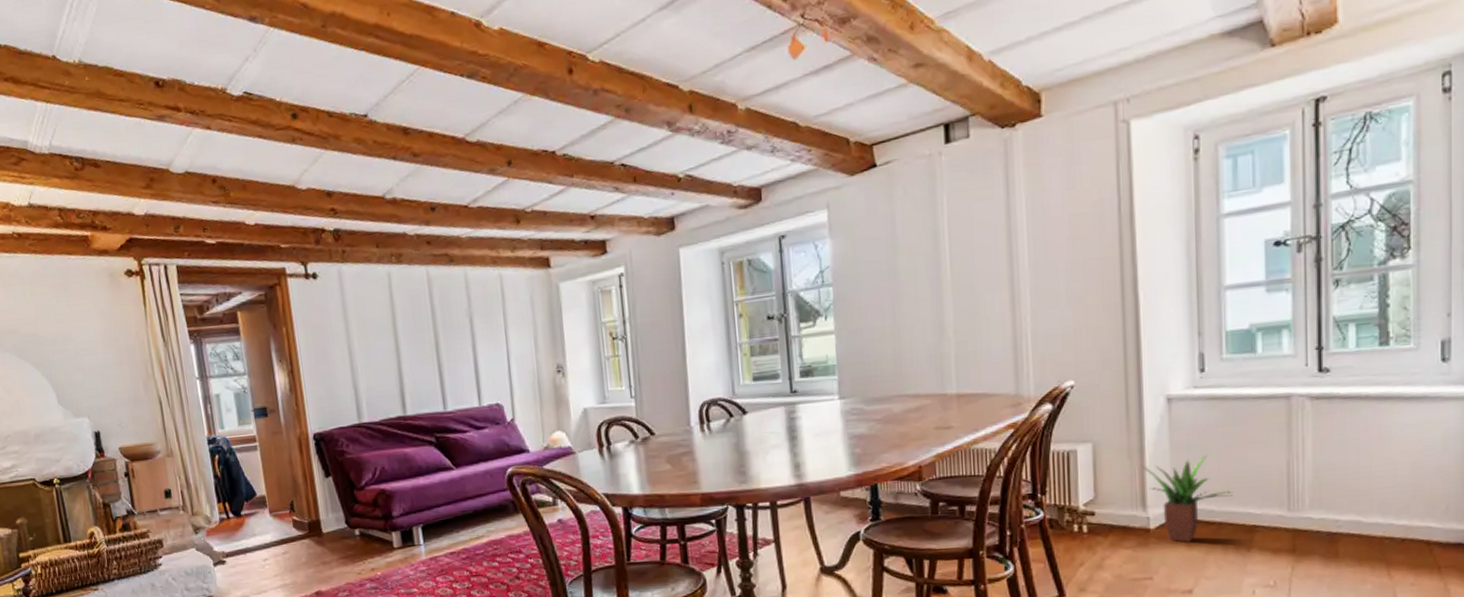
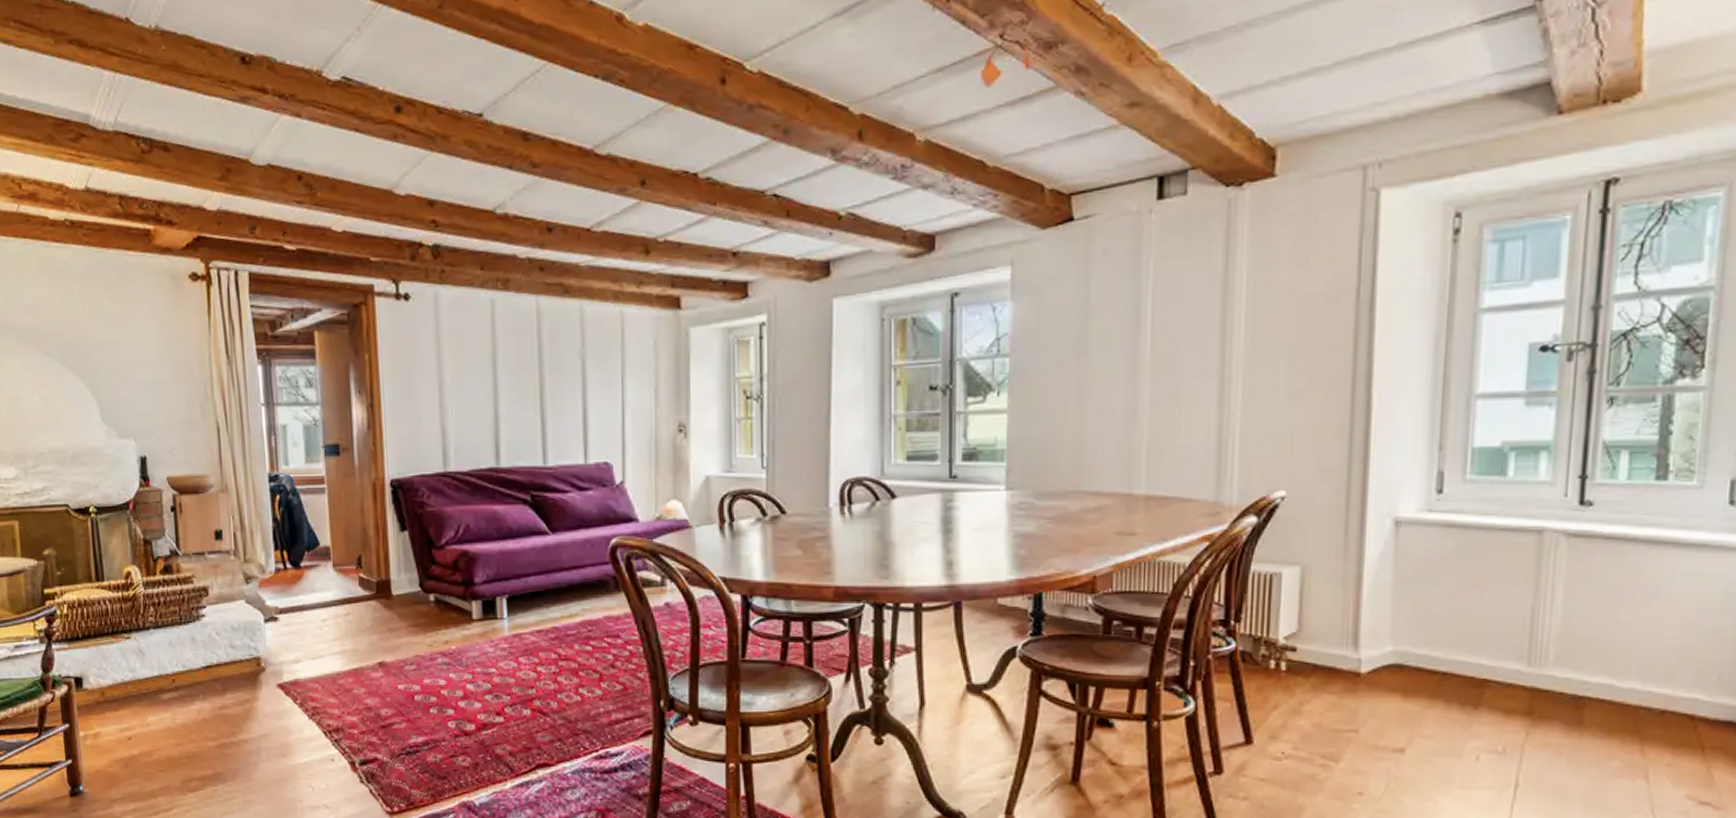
potted plant: present [1142,454,1233,544] -> none [1358,590,1464,694]

